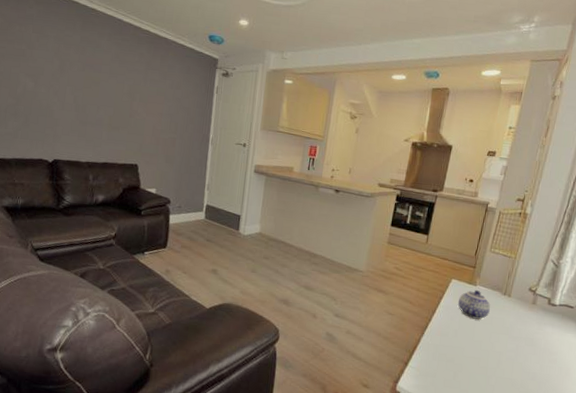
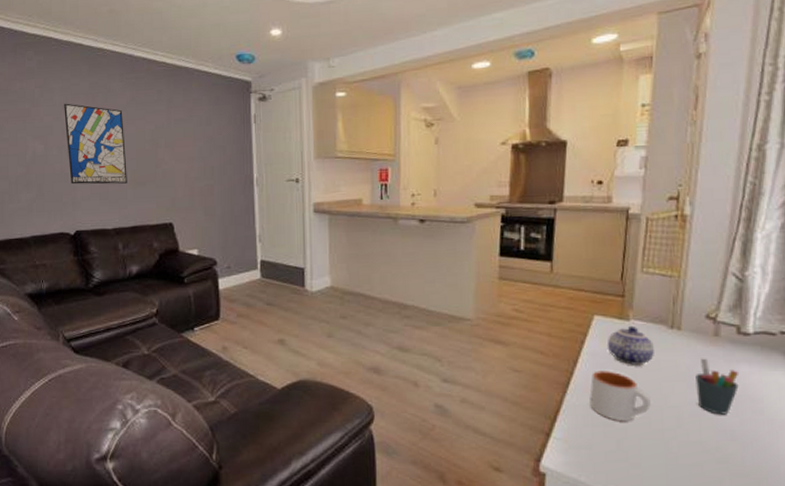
wall art: none [54,50,107,126] -> present [64,103,127,185]
mug: none [439,320,482,359] -> present [590,371,651,421]
pen holder: none [514,319,545,361] -> present [695,358,740,415]

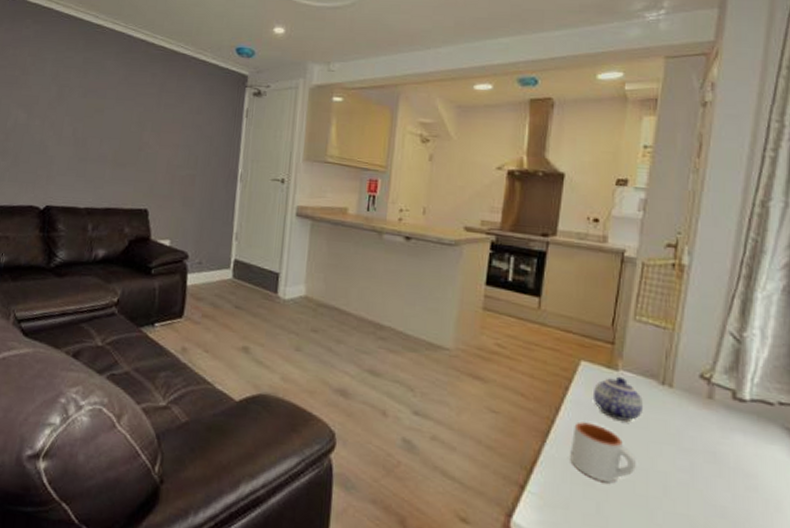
wall art: present [64,103,127,185] -> none [48,75,113,163]
pen holder: present [695,358,740,415] -> none [686,421,733,488]

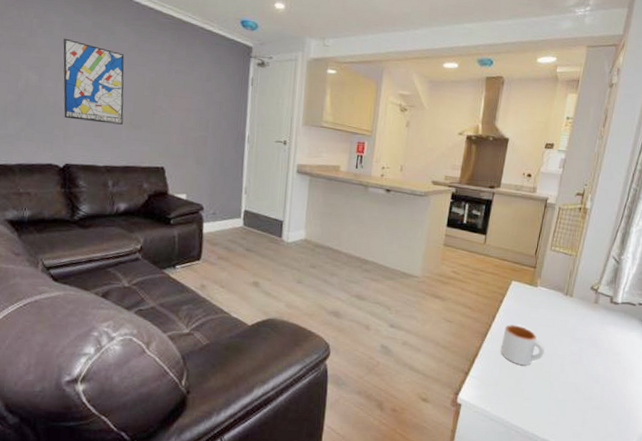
wall art: none [48,75,113,163] -> present [63,38,125,125]
teapot: present [592,376,643,422] -> none [518,291,552,322]

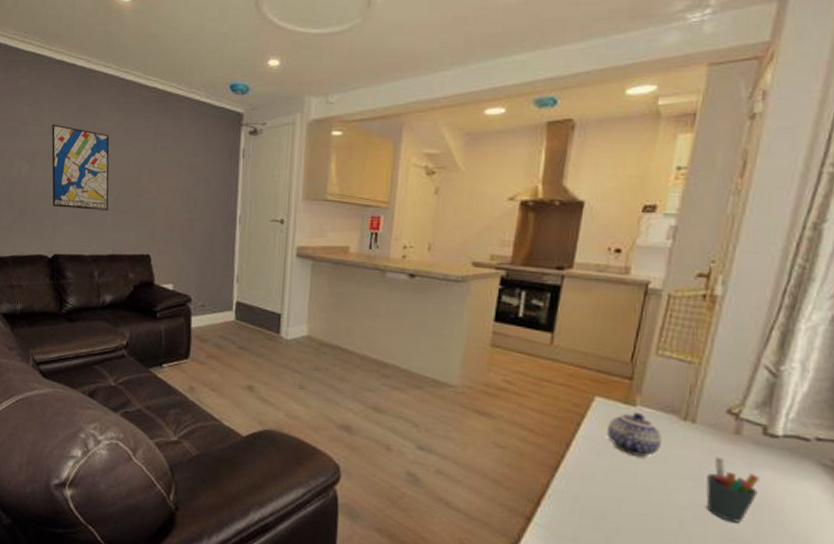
mug: present [501,325,545,365] -> none [580,457,651,516]
teapot: none [518,291,552,322] -> present [606,412,661,457]
pen holder: none [577,319,608,363] -> present [706,457,761,523]

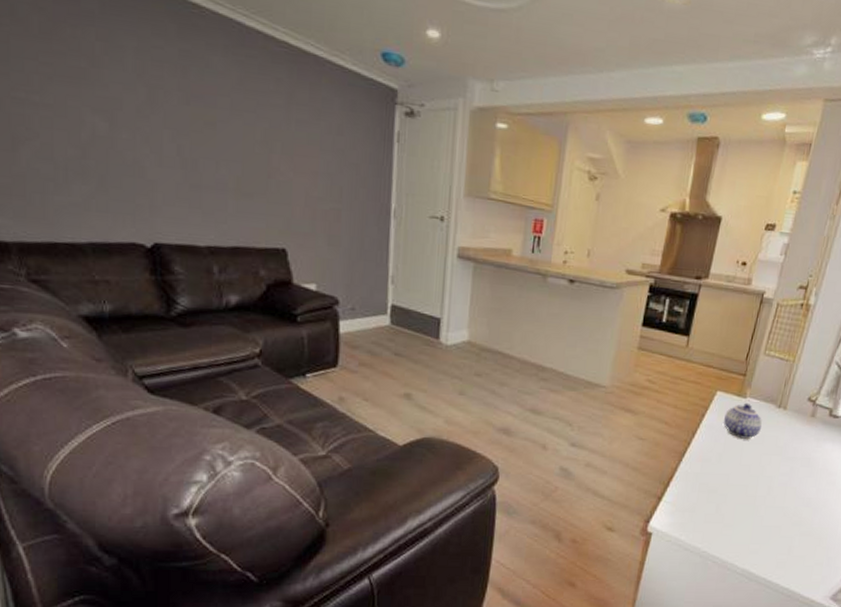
wall art: present [51,124,110,210] -> none [140,70,229,192]
pen holder: present [706,457,761,523] -> none [787,435,824,485]

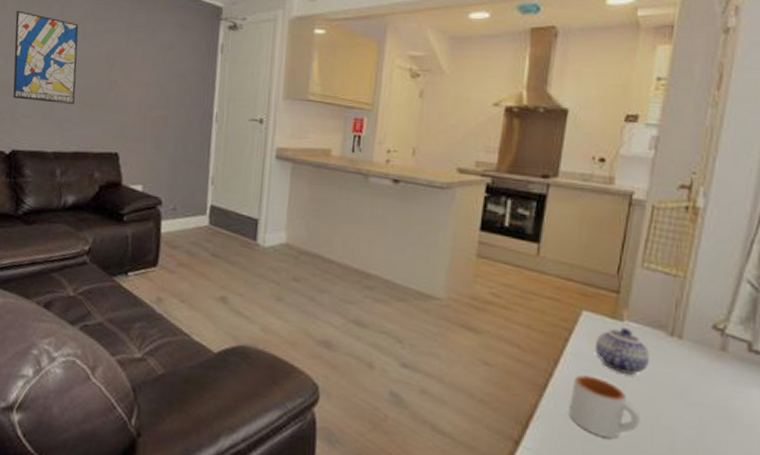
wall art: none [140,70,229,192] -> present [13,10,79,104]
mug: none [700,442,751,488] -> present [569,375,640,438]

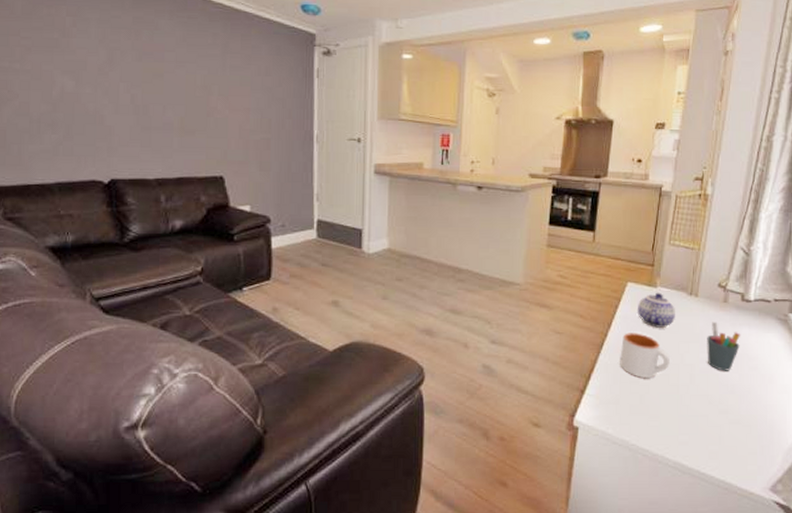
wall art: present [13,10,79,104] -> none [101,37,174,131]
pen holder: none [695,374,747,445] -> present [707,322,741,371]

